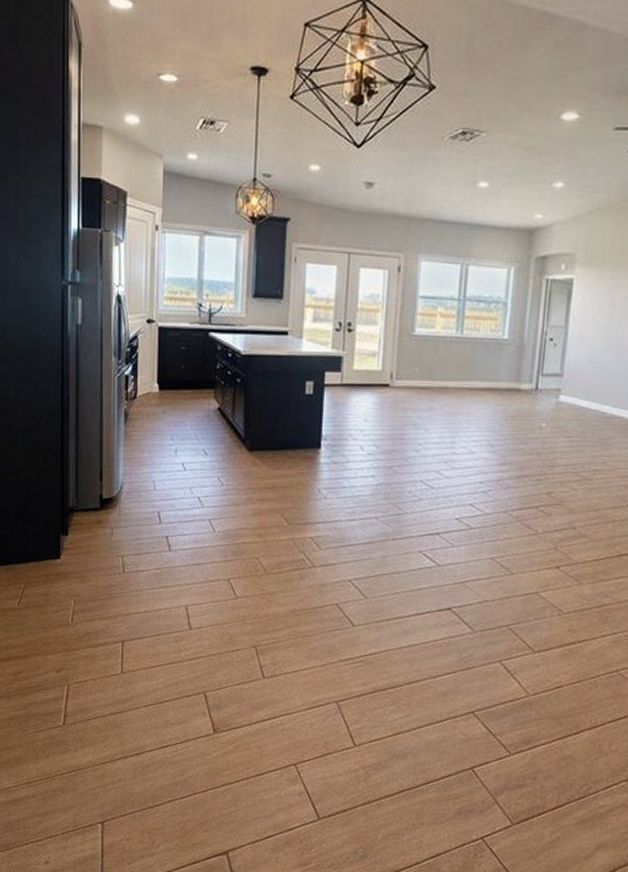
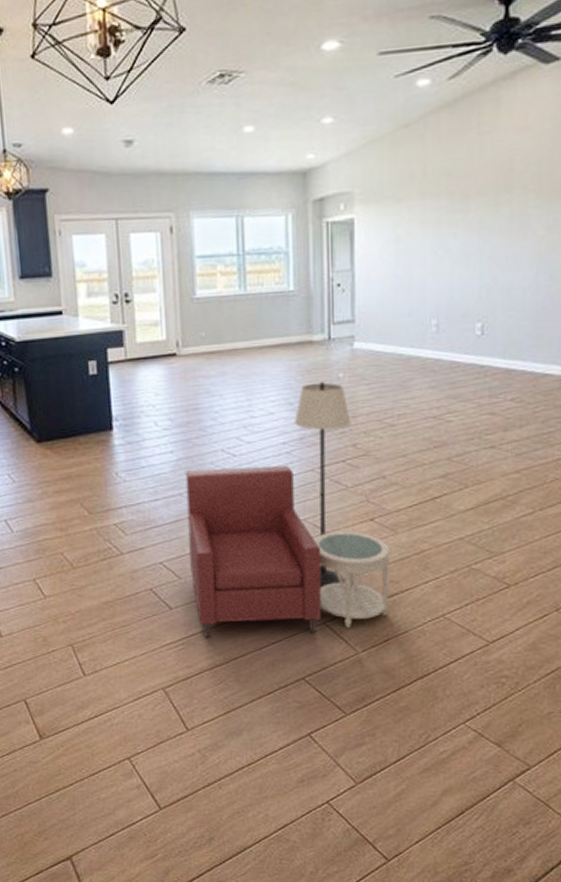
armchair: none [377,428,573,671] -> present [185,381,390,637]

